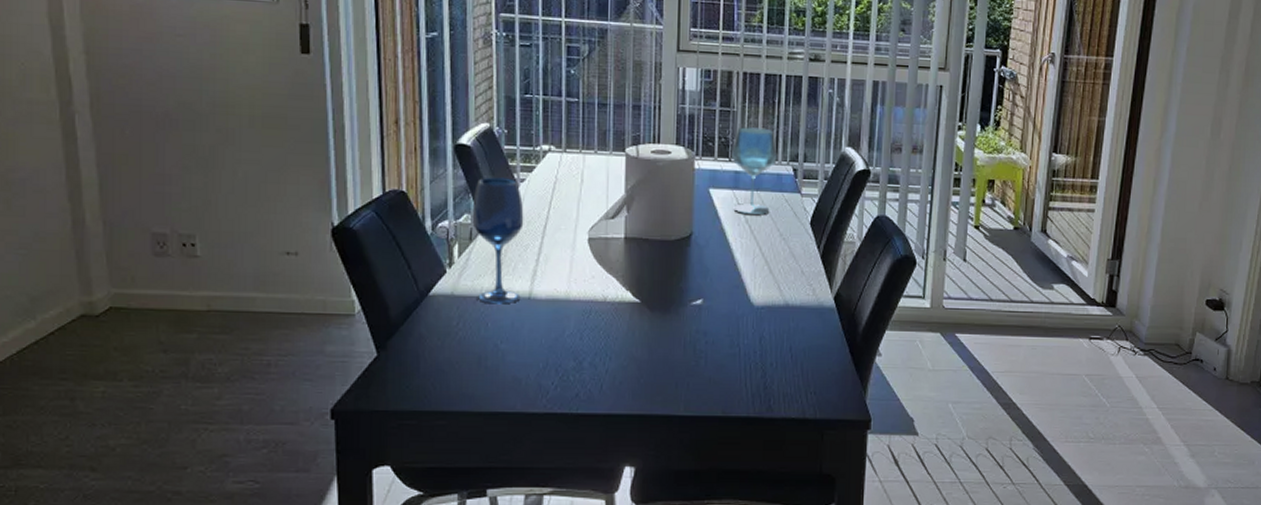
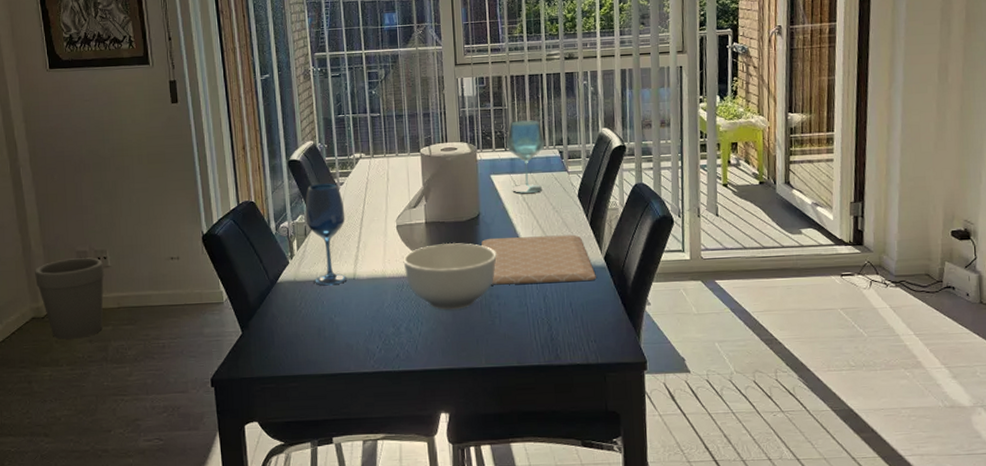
flowerpot: none [89,241,191,347] -> present [35,257,105,340]
bowl: none [593,264,708,344] -> present [403,242,497,310]
placemat: none [691,263,823,324] -> present [481,234,596,285]

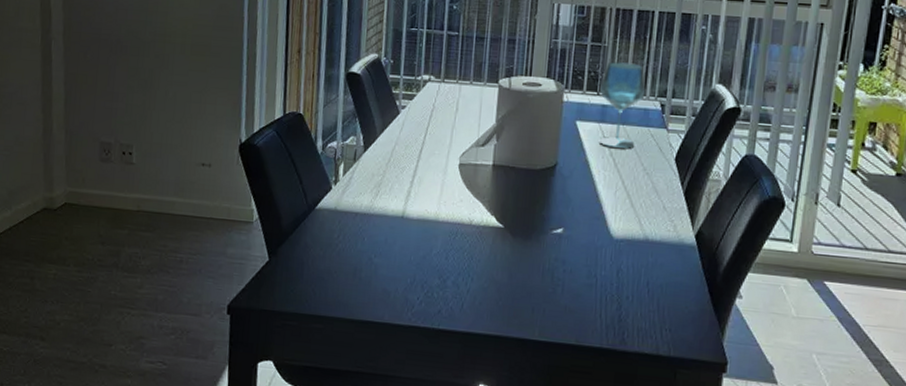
flowerpot: present [35,257,105,340] -> none [52,148,128,239]
wineglass: present [305,183,347,286] -> none [356,103,403,221]
bowl: present [403,242,497,310] -> none [460,191,570,269]
placemat: present [481,234,596,285] -> none [554,193,683,261]

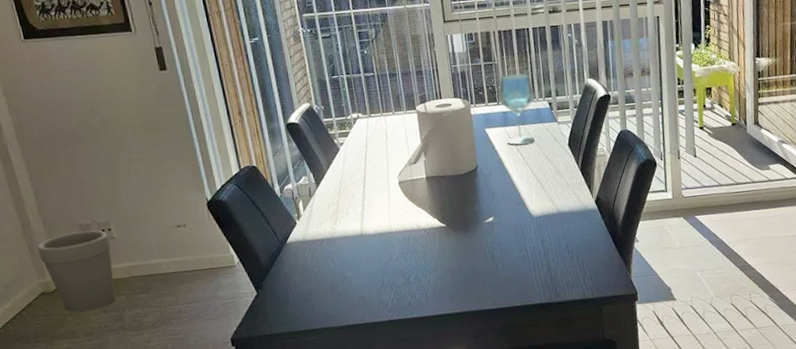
flowerpot: none [52,148,128,239] -> present [37,230,116,312]

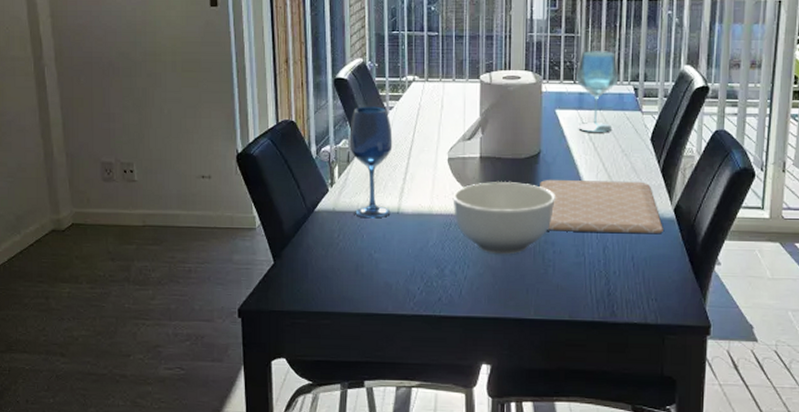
flowerpot: present [37,230,116,312] -> none [56,169,130,256]
wineglass: none [307,143,355,244] -> present [349,106,393,219]
bowl: none [407,195,496,259] -> present [452,181,555,254]
placemat: none [481,181,589,233] -> present [540,179,663,234]

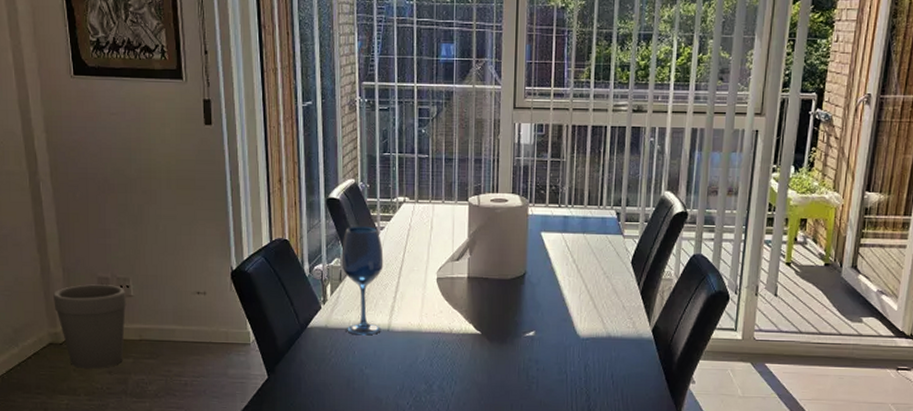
flowerpot: none [56,169,130,256] -> present [53,284,127,369]
bowl: present [452,181,555,254] -> none [441,300,540,371]
placemat: present [540,179,663,234] -> none [525,299,642,354]
wine glass: present [575,51,619,132] -> none [560,175,602,255]

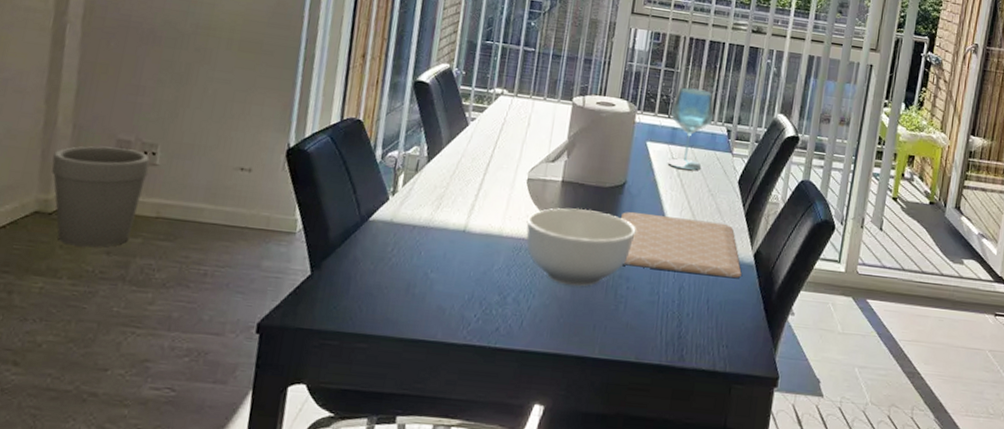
wineglass: present [341,226,384,336] -> none [414,113,471,235]
bowl: none [441,300,540,371] -> present [526,208,636,286]
placemat: none [525,299,642,354] -> present [621,211,742,279]
wine glass: none [560,175,602,255] -> present [667,87,714,170]

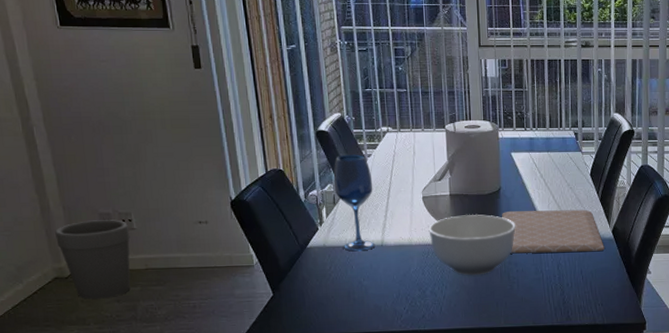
wineglass: none [414,113,471,235] -> present [333,154,376,252]
wine glass: present [667,87,714,170] -> none [526,102,562,170]

